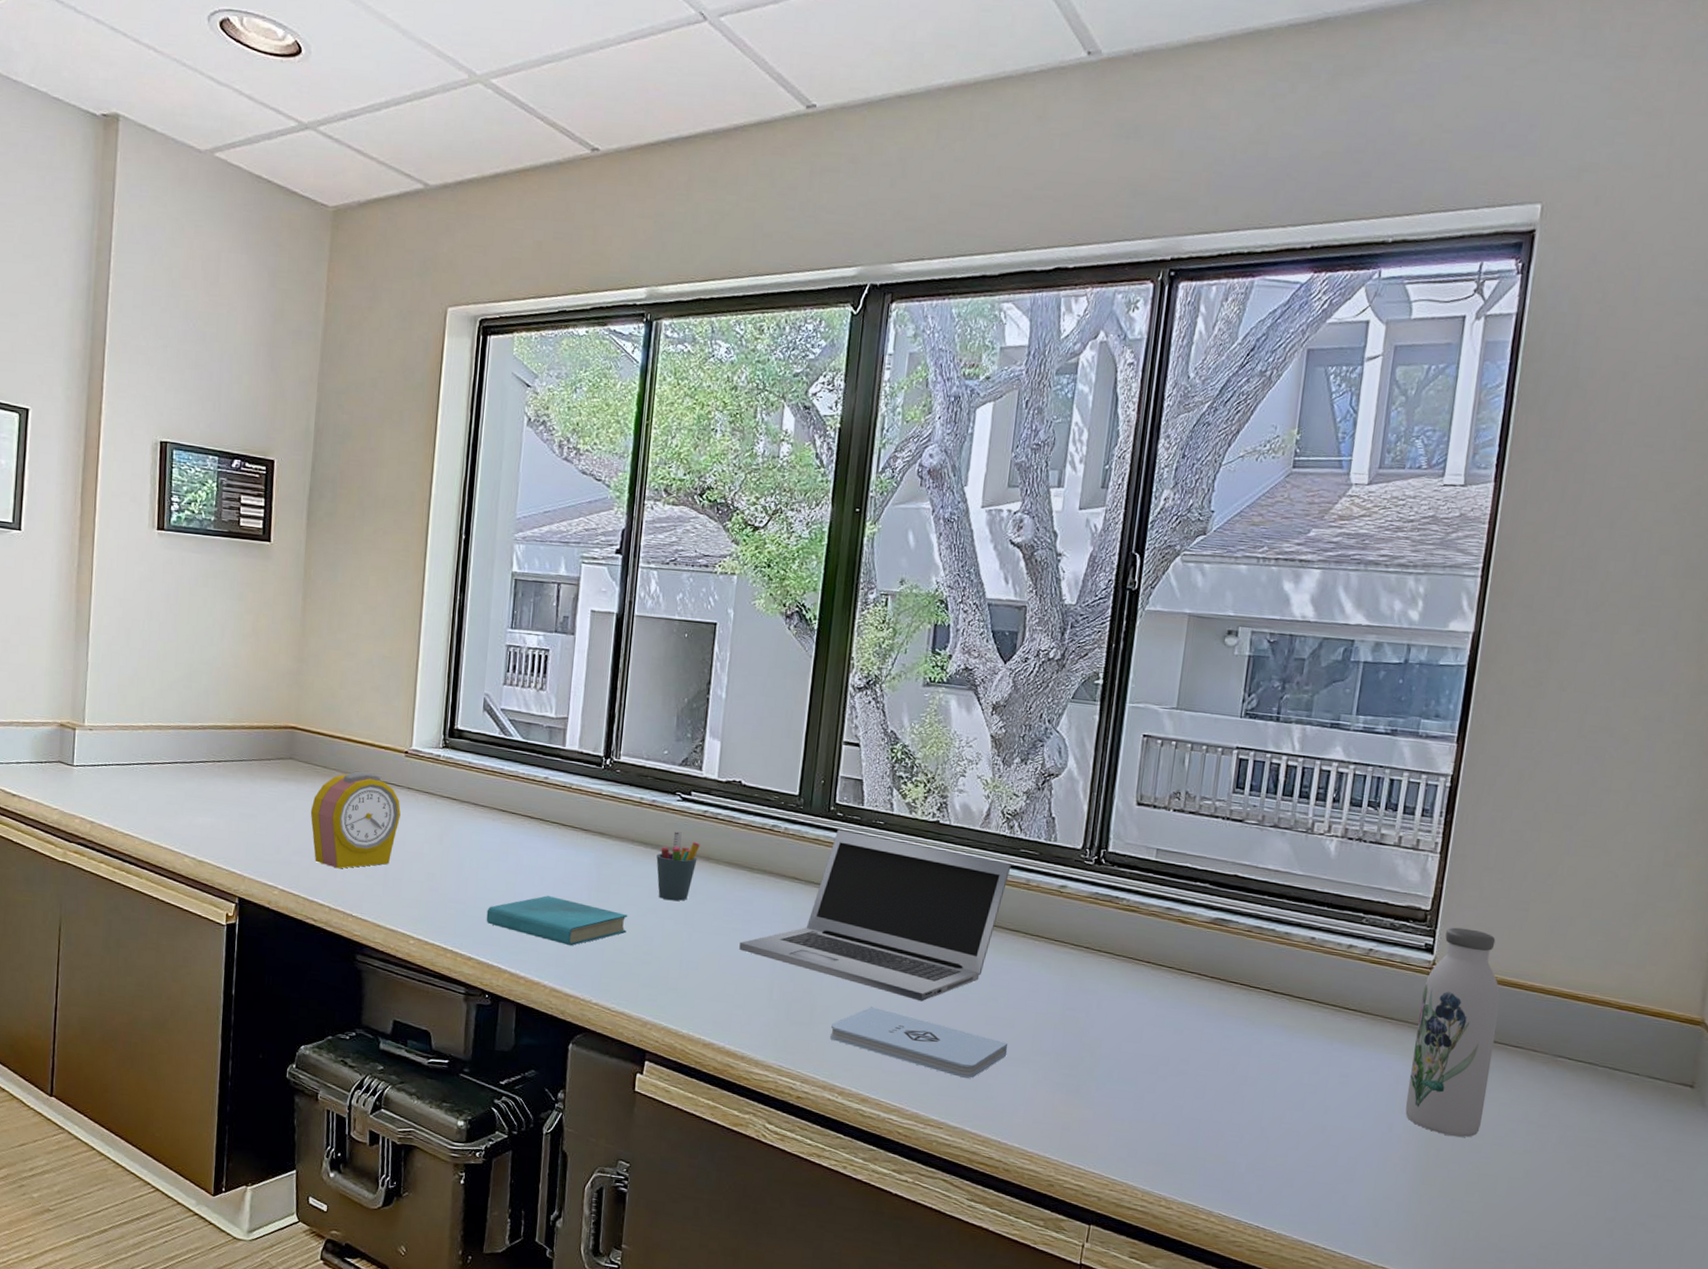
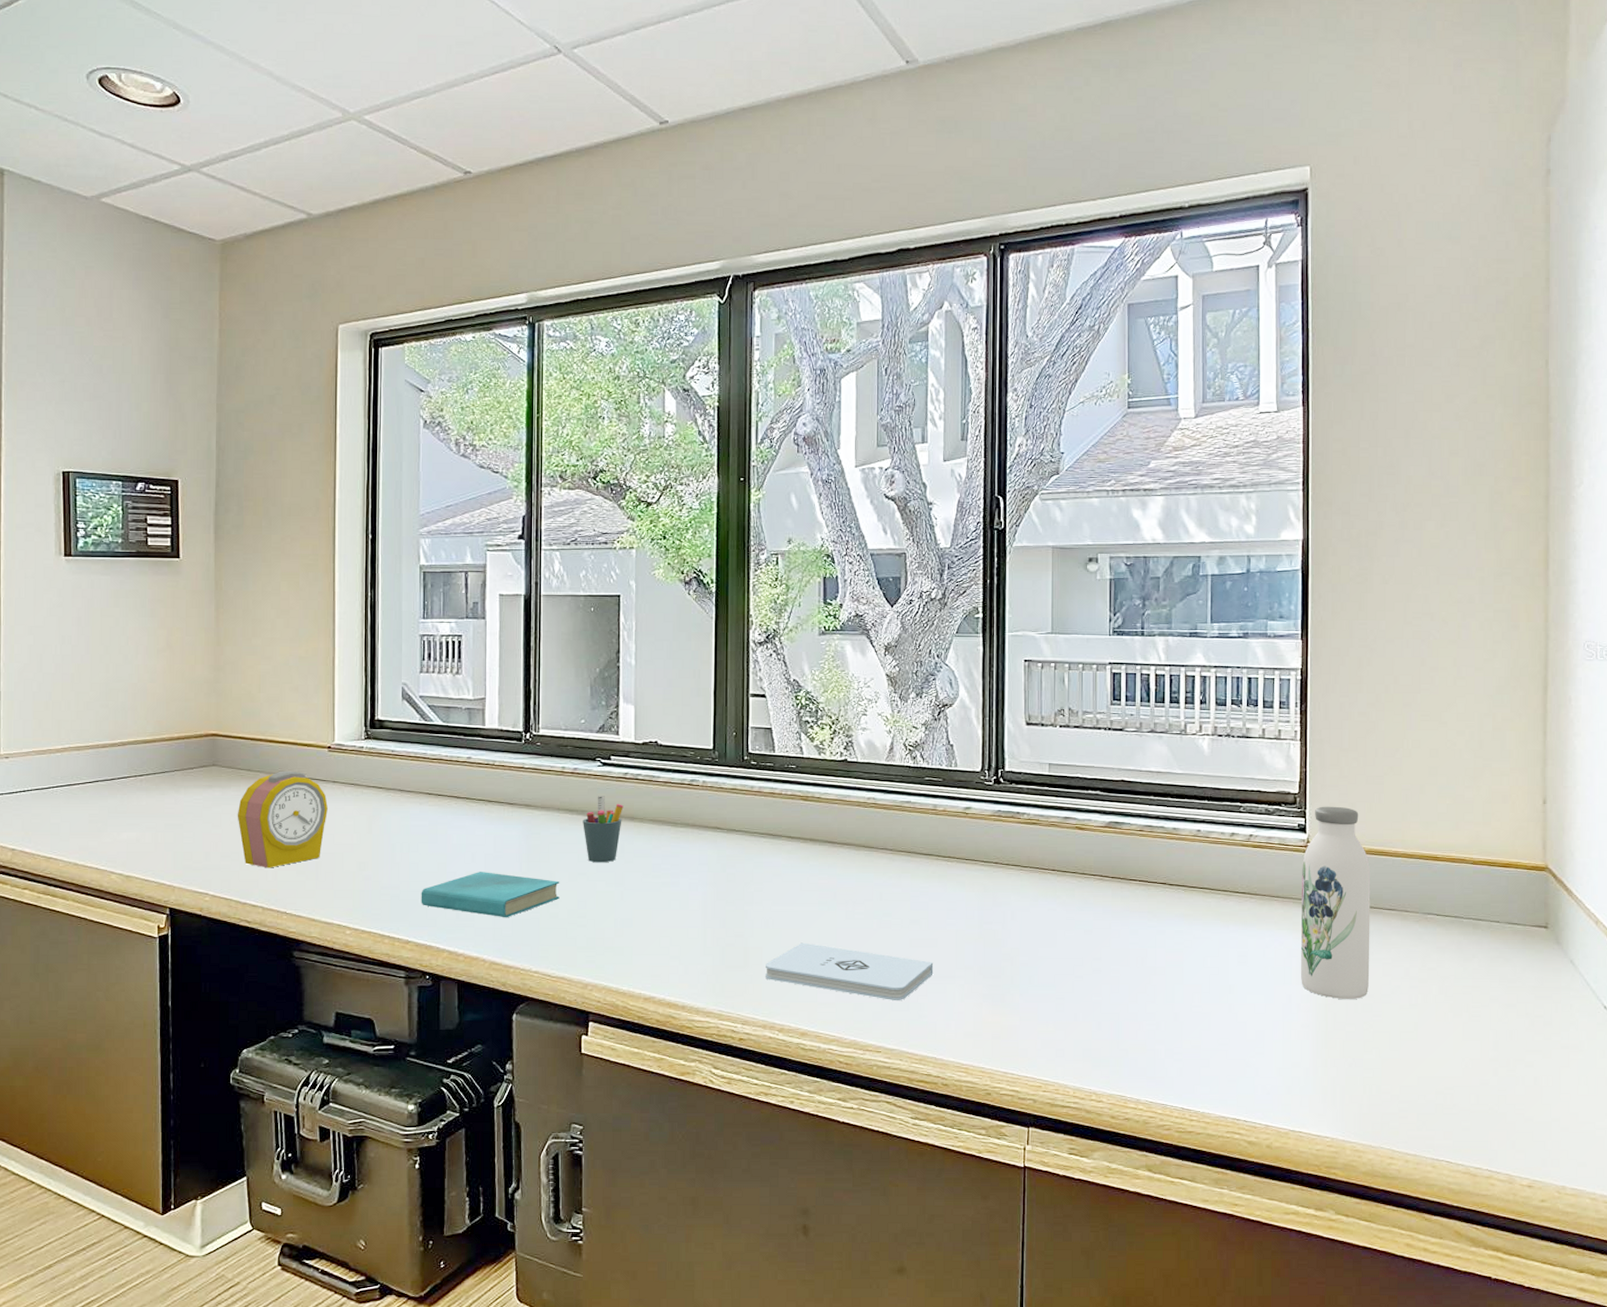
laptop: present [739,829,1012,1002] -> none [670,777,918,932]

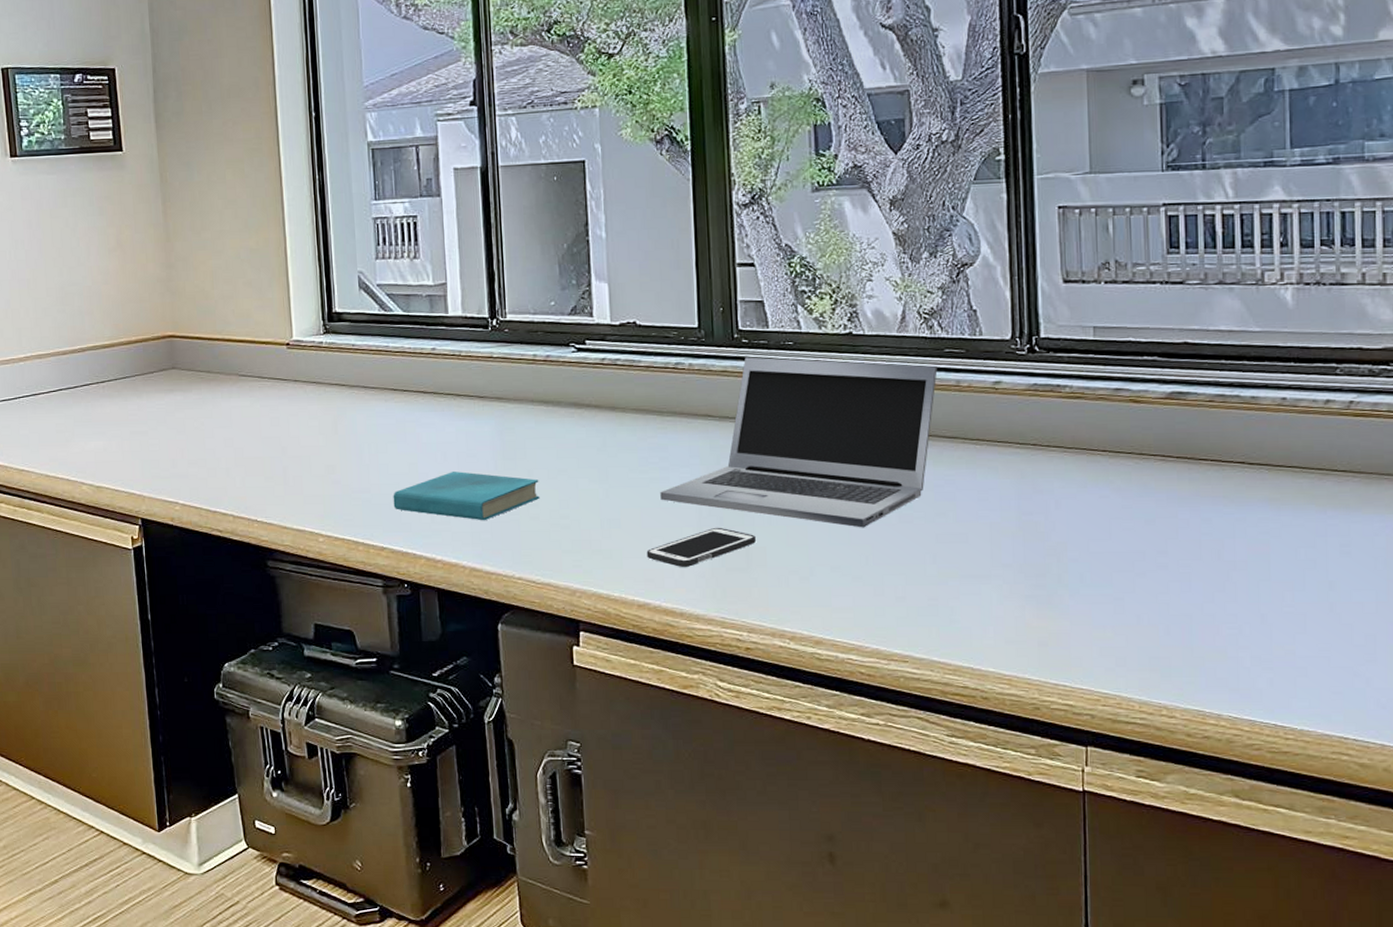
alarm clock: present [237,770,328,868] -> none [200,371,291,475]
pen holder: present [583,796,624,863] -> none [559,384,603,459]
cell phone: none [655,928,753,965] -> present [646,527,756,568]
laptop: none [670,777,918,932] -> present [660,357,938,528]
notepad: present [764,942,934,1001] -> none [770,540,966,605]

